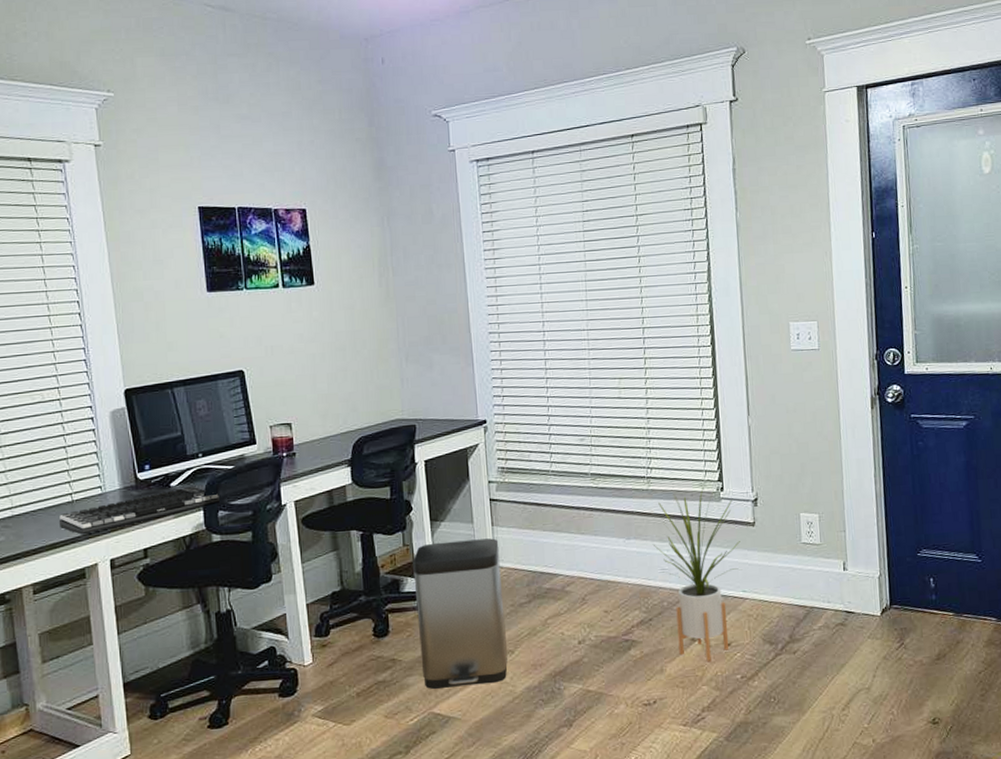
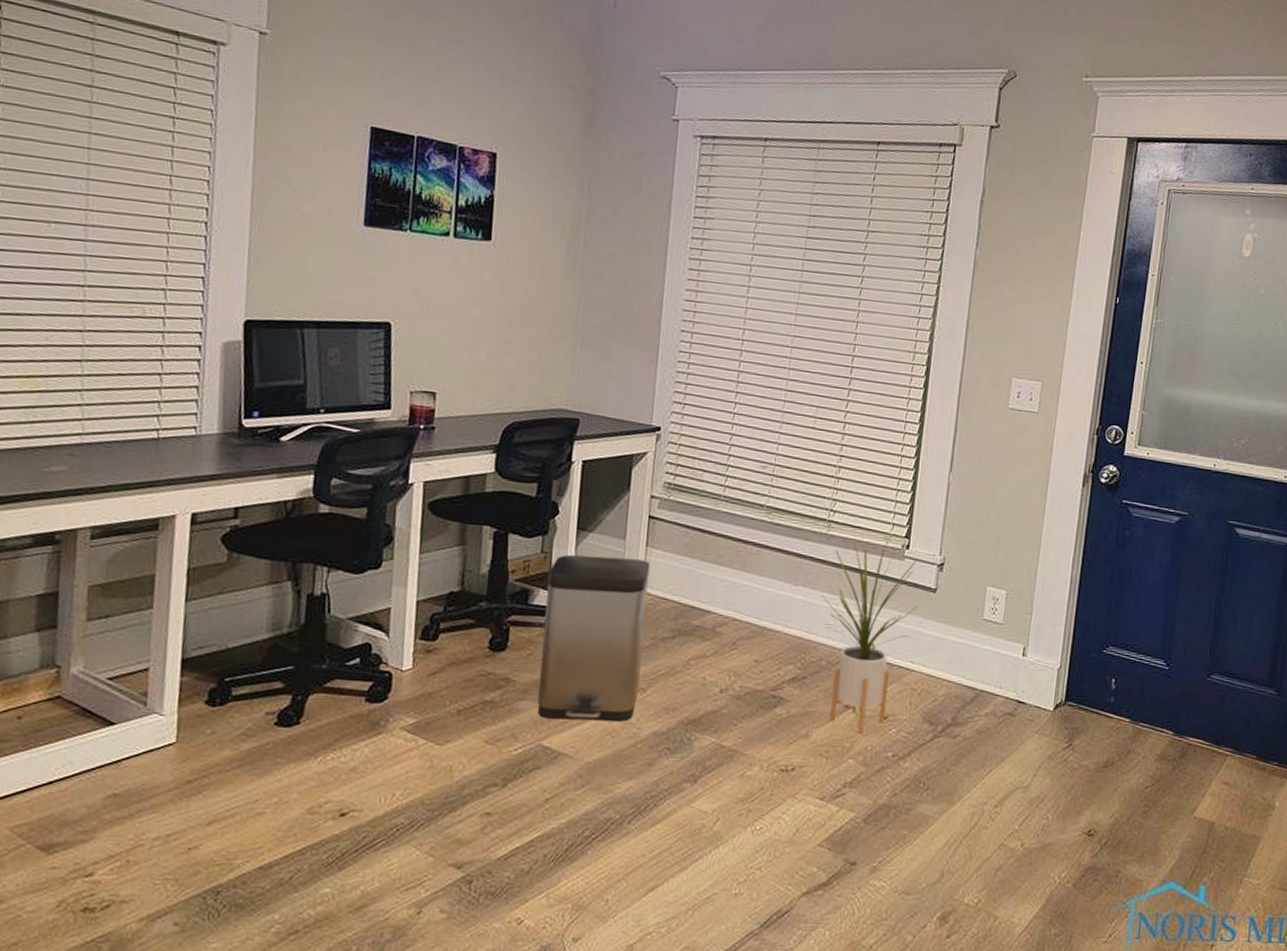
computer keyboard: present [58,486,219,535] -> none [136,444,336,480]

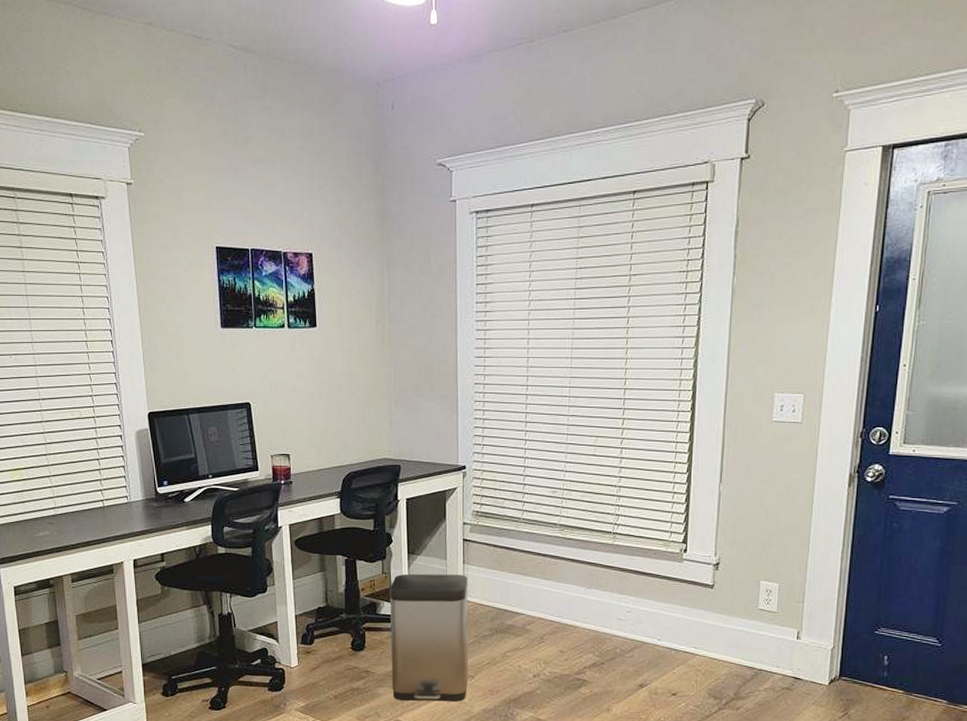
house plant: present [822,540,918,733] -> none [613,546,697,707]

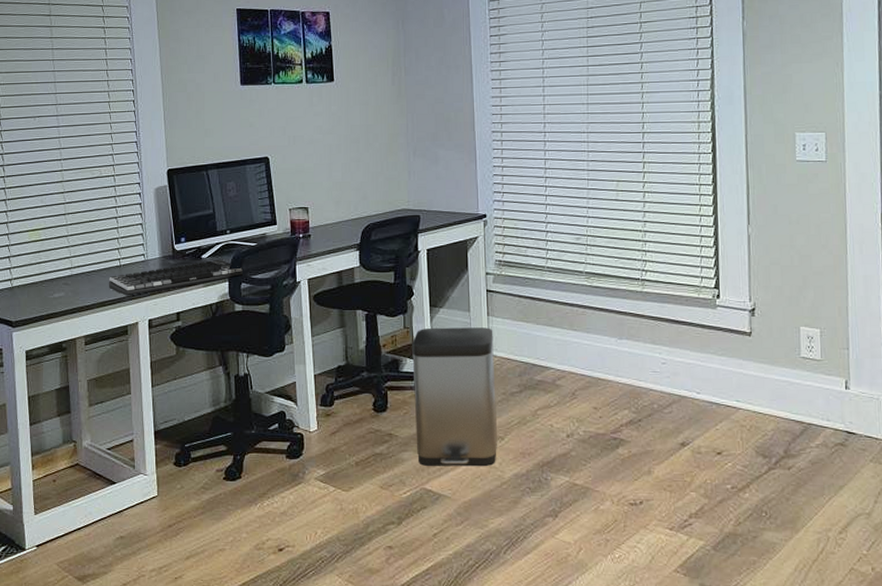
computer keyboard: none [92,503,225,536] -> present [108,259,243,296]

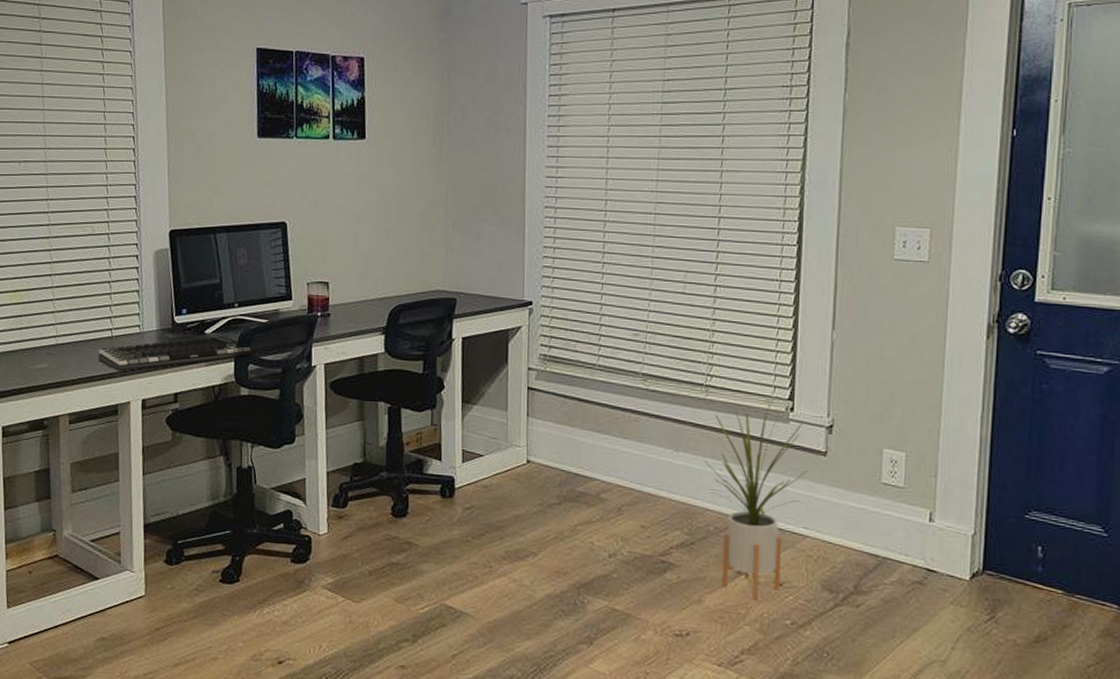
pedal bin: present [412,327,498,467] -> none [438,426,533,584]
house plant: none [645,292,737,468] -> present [705,403,807,599]

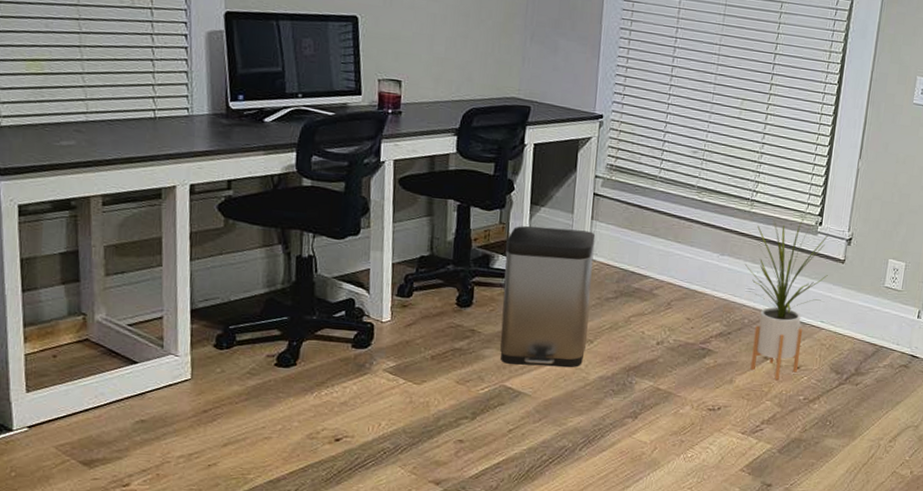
computer keyboard: present [97,335,251,372] -> none [137,125,315,155]
pedal bin: none [438,426,533,584] -> present [500,225,596,367]

